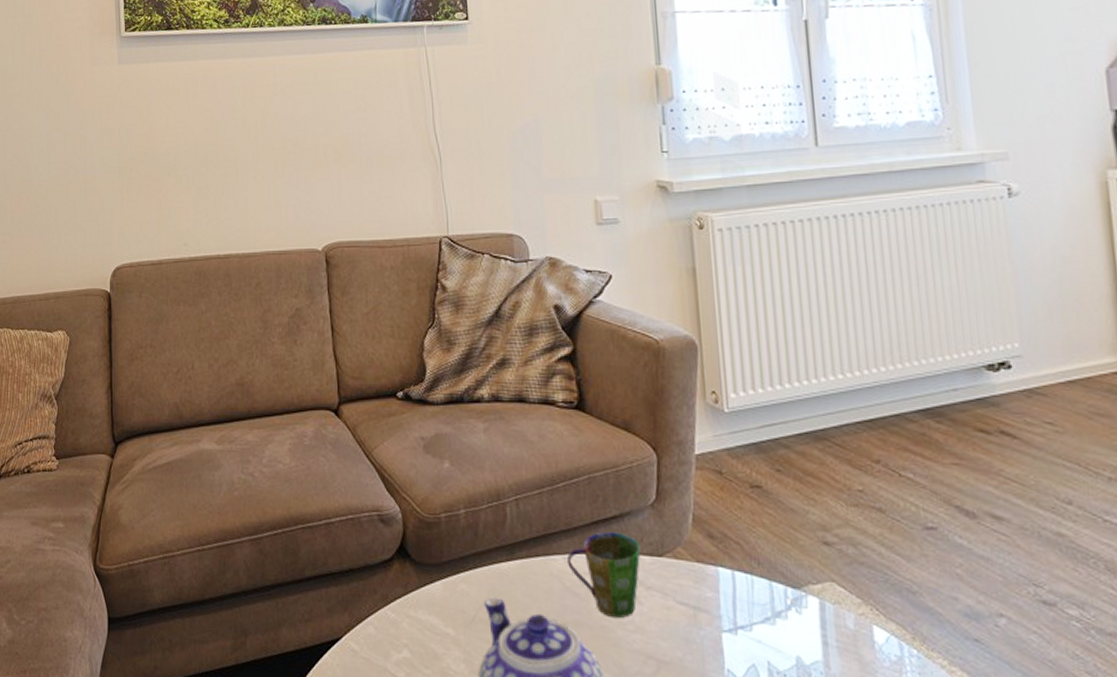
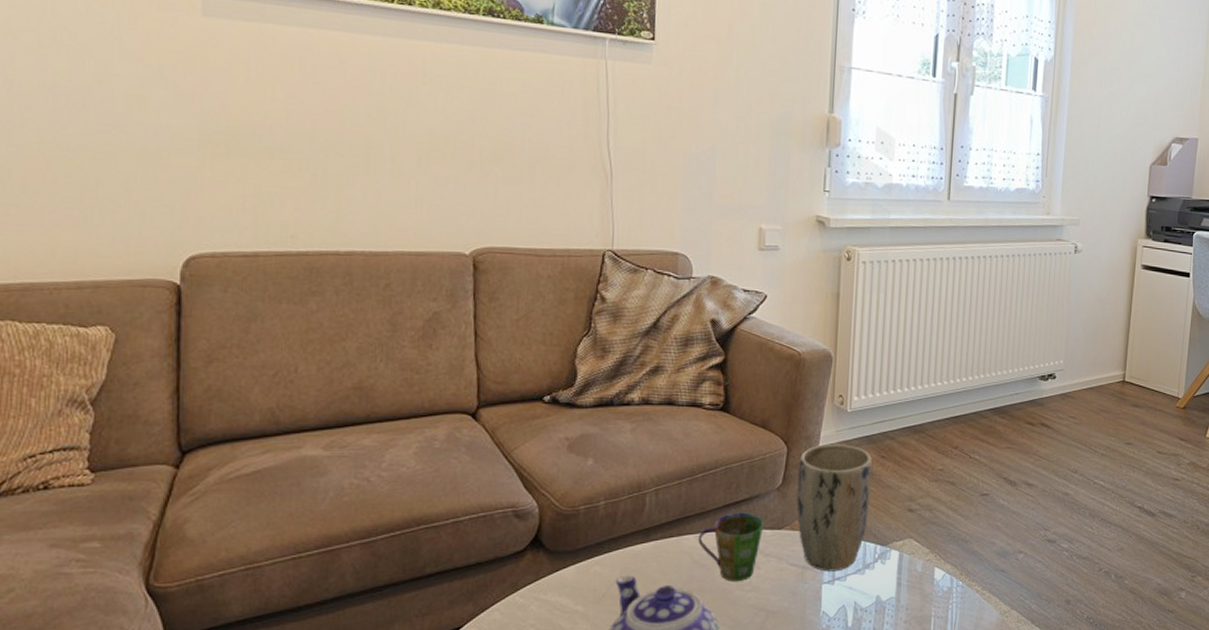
plant pot: none [673,451,771,618] -> present [796,443,873,572]

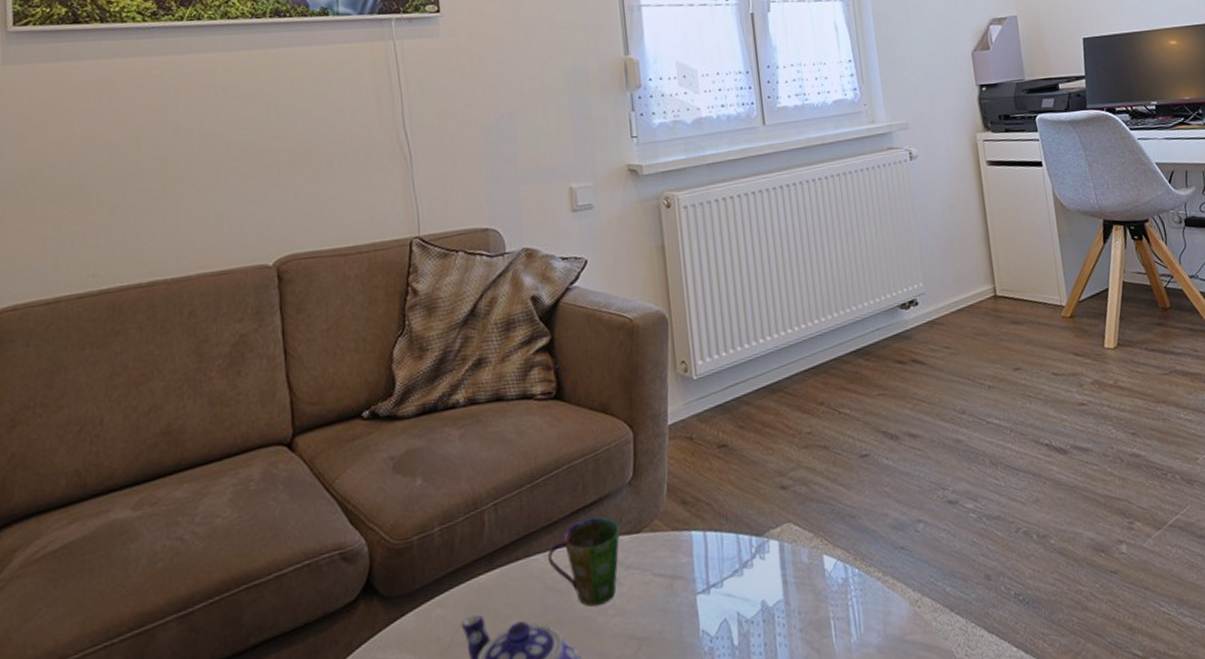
plant pot: present [796,443,873,572] -> none [648,418,737,579]

